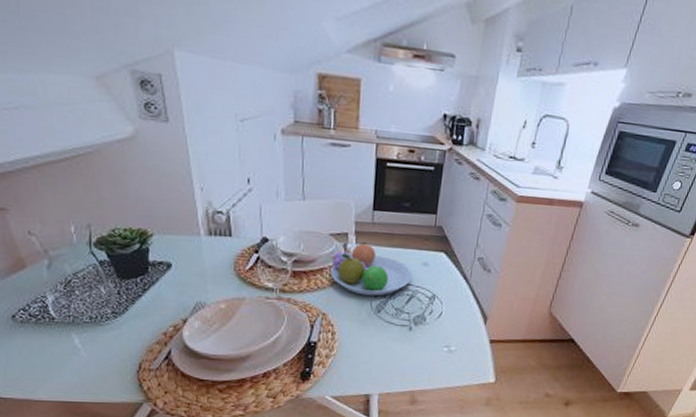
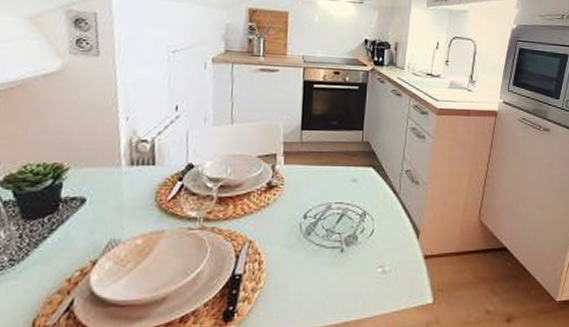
fruit bowl: present [330,241,413,296] -> none [258,161,342,218]

